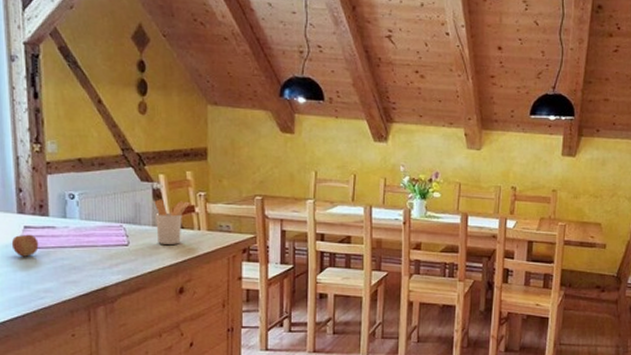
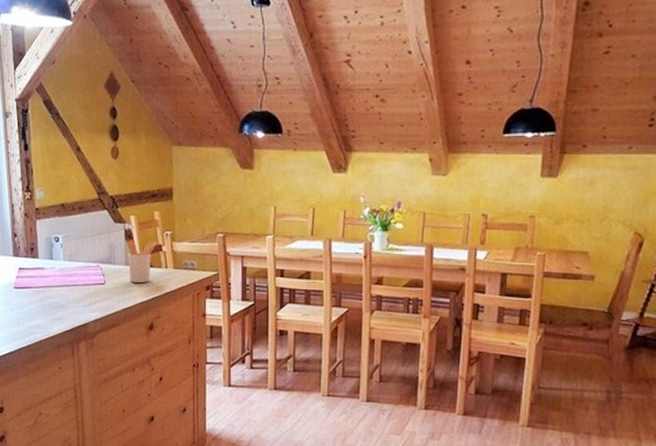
fruit: present [11,234,39,257] -> none [9,275,31,296]

